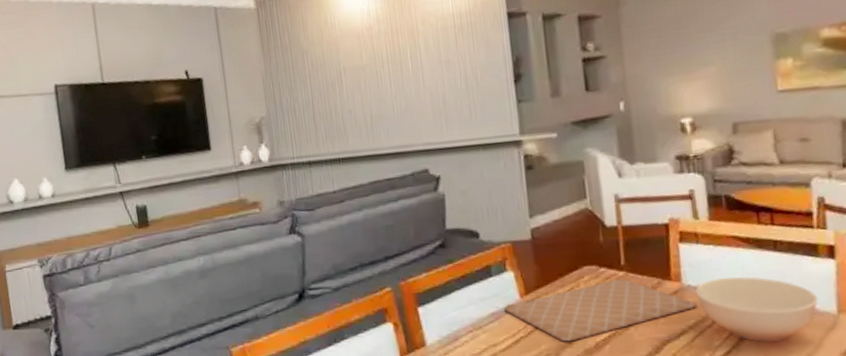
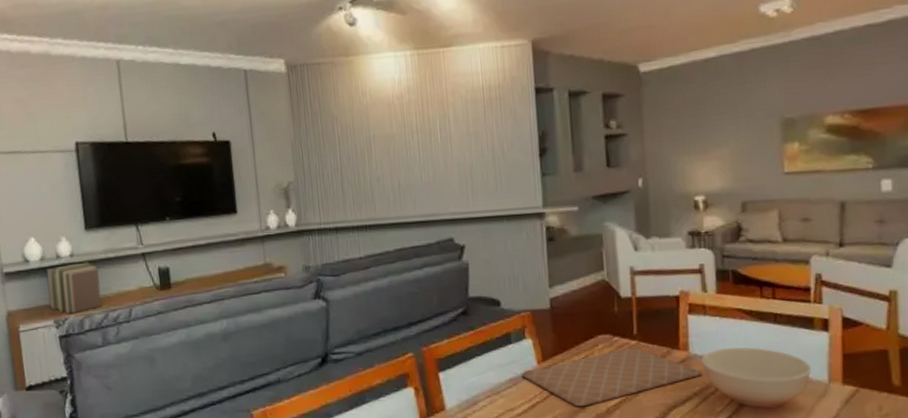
books: none [29,202,83,254] -> present [46,262,102,314]

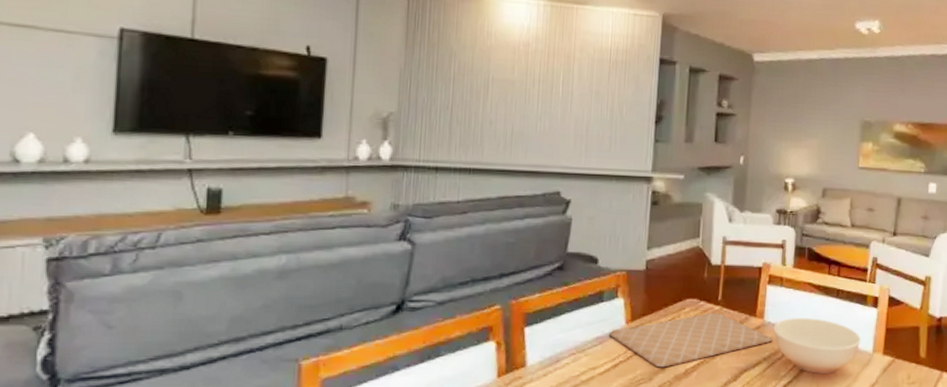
books: present [46,262,102,314] -> none [40,171,122,233]

